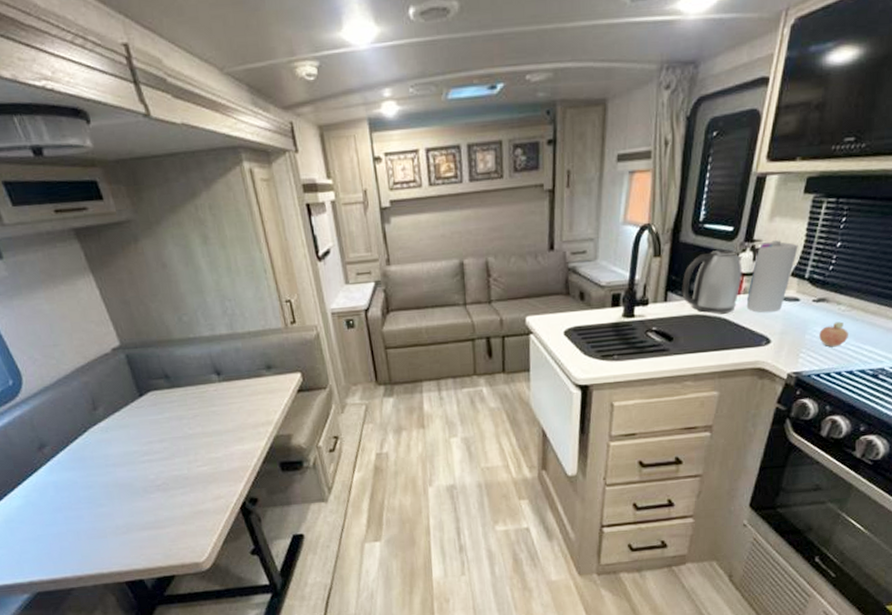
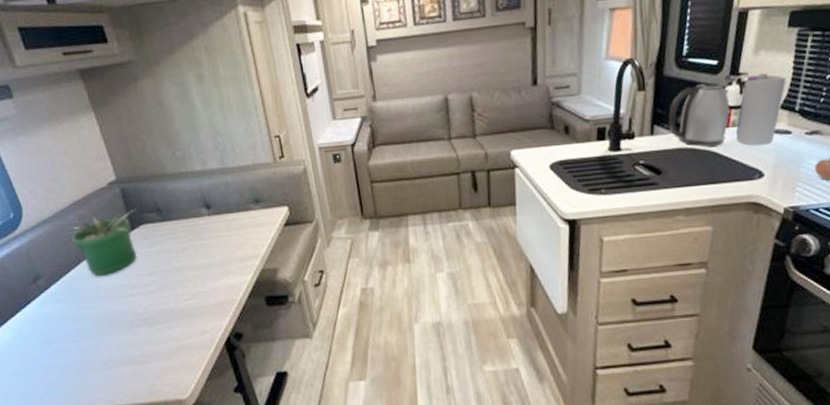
planter: none [68,375,146,444] -> present [64,209,137,276]

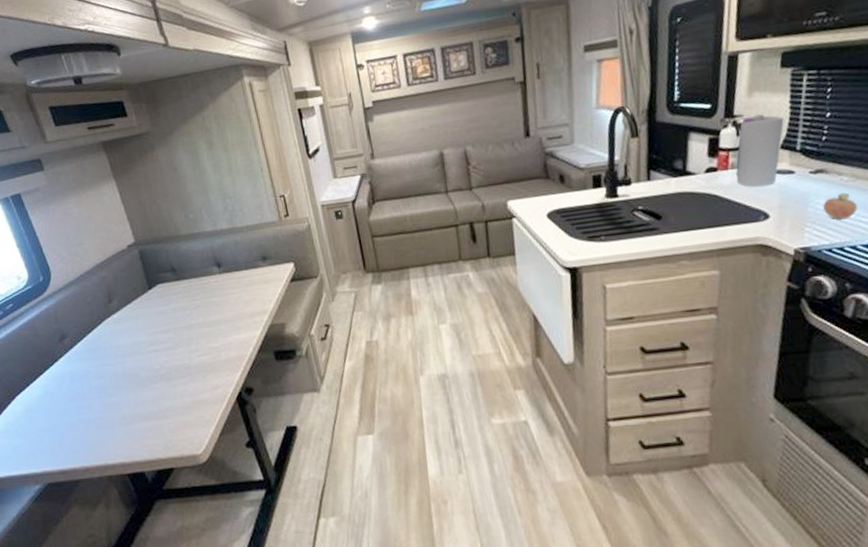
planter: present [64,209,137,276] -> none [88,269,153,334]
kettle: present [668,82,730,148] -> none [664,126,728,191]

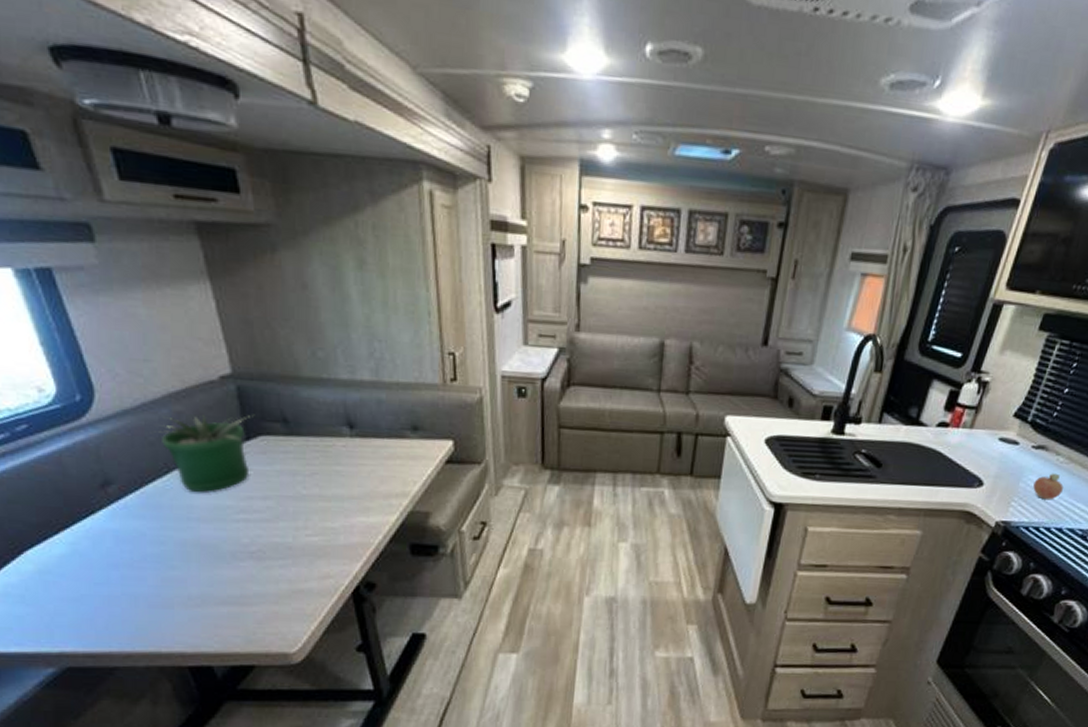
planter: none [88,269,153,334] -> present [151,414,255,492]
paper towel holder: present [736,114,784,188] -> none [963,375,1026,453]

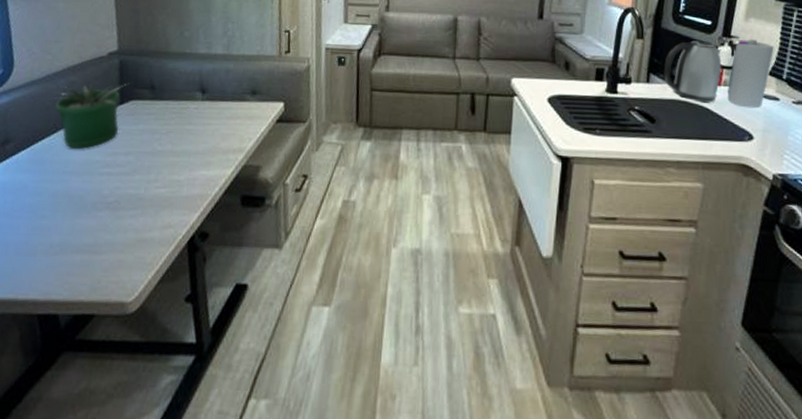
kettle: none [898,374,967,447] -> present [664,39,722,103]
paper towel holder: none [963,375,1026,453] -> present [727,39,774,109]

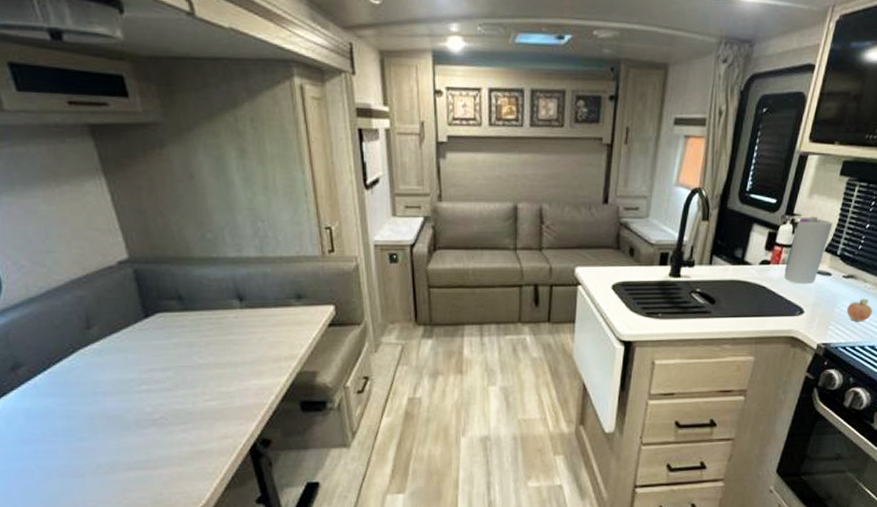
planter: present [49,83,130,149] -> none [56,294,152,368]
kettle: present [664,39,722,103] -> none [726,219,783,282]

